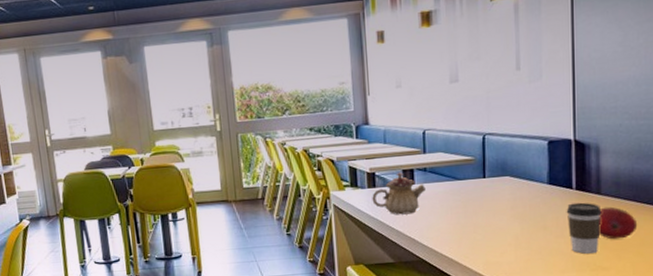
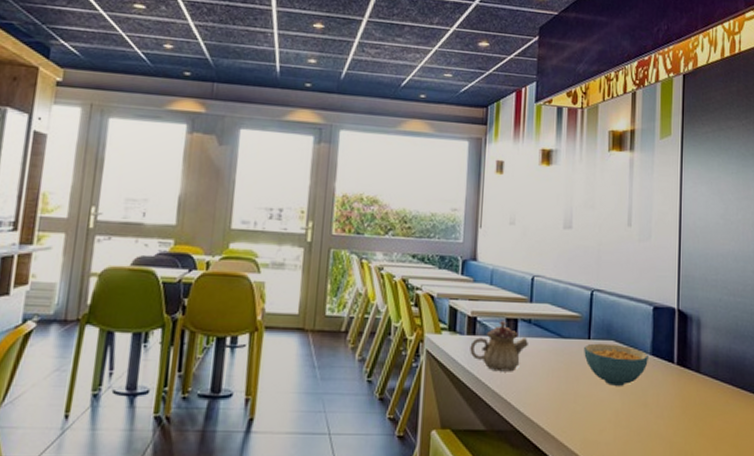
cereal bowl: none [480,179,546,215] -> present [584,343,648,386]
coffee cup: present [566,202,602,254] -> none [667,379,701,440]
fruit: present [599,206,638,240] -> none [697,388,734,426]

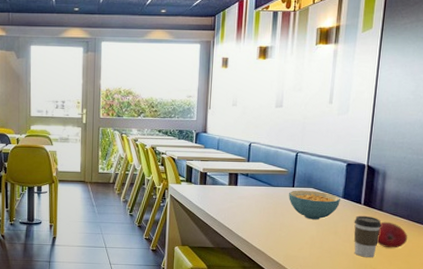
teapot: present [470,321,528,372] -> none [202,175,246,210]
coffee cup: none [667,379,701,440] -> present [354,215,382,257]
fruit: none [697,388,734,426] -> present [377,221,408,248]

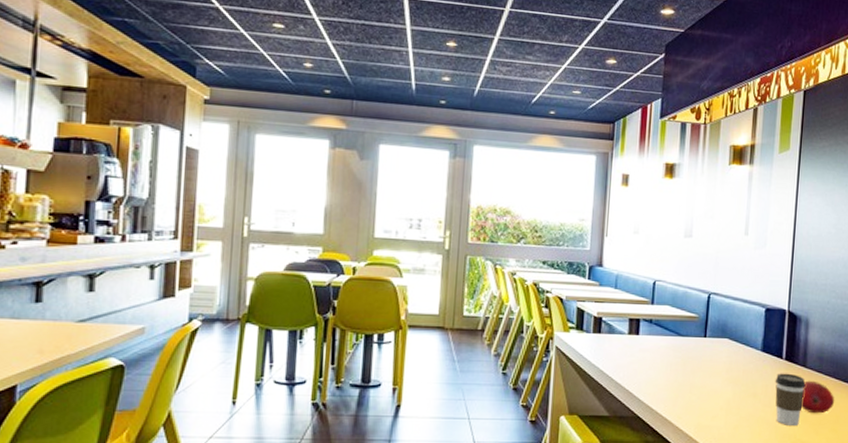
cereal bowl: present [289,190,340,220] -> none [700,341,759,378]

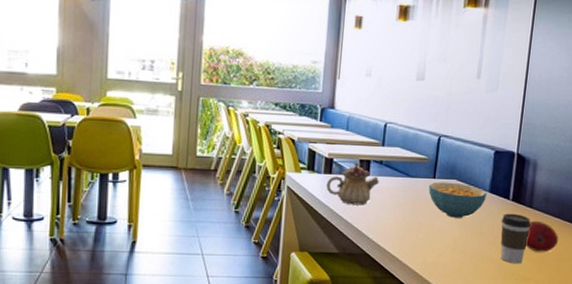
teapot: none [595,321,649,366] -> present [326,162,379,206]
cereal bowl: none [700,341,759,378] -> present [429,182,487,218]

